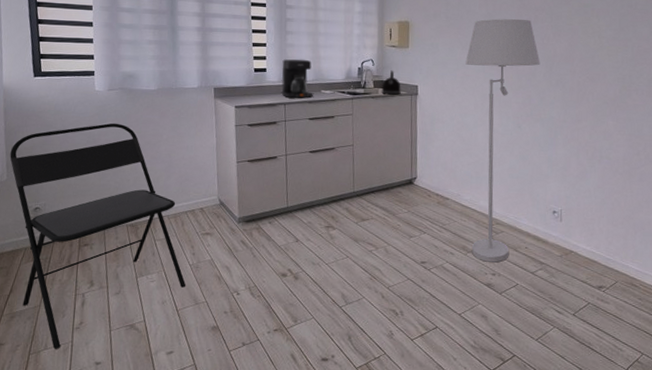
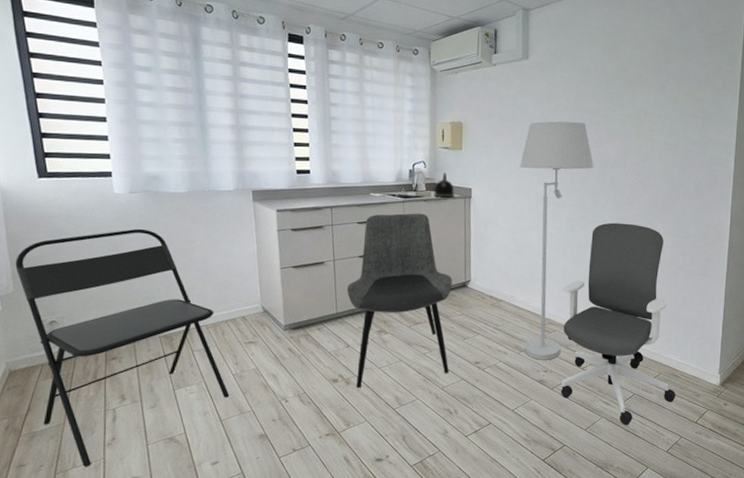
coffee maker: present [281,59,313,99] -> none [327,160,362,202]
dining chair: none [298,109,399,283] -> present [347,213,452,387]
office chair: none [510,120,635,337] -> present [561,222,676,425]

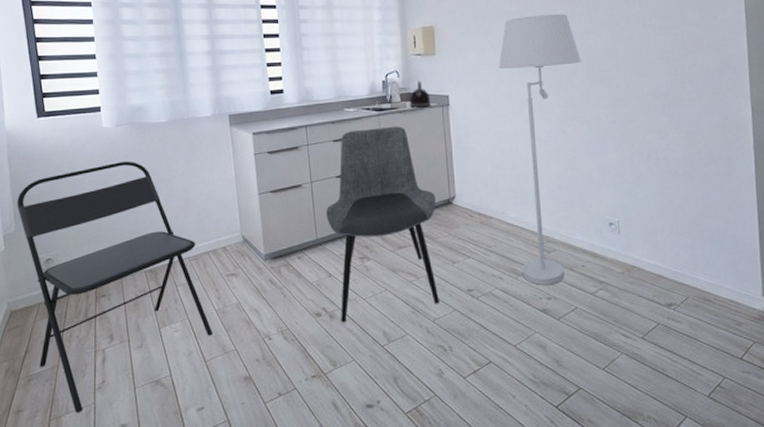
office chair: present [561,222,676,425] -> none [560,121,711,362]

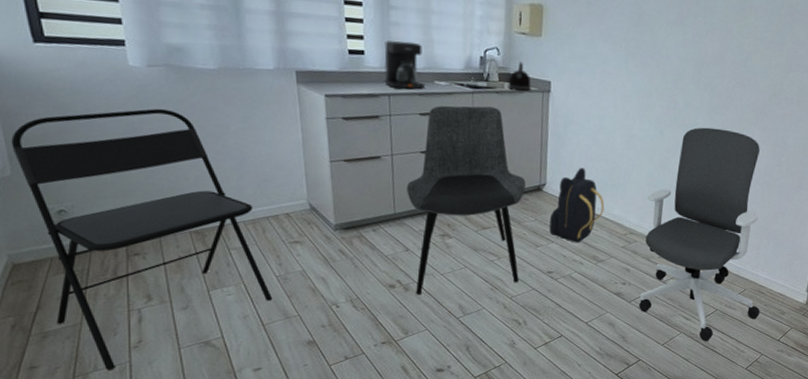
coffee maker: none [300,76,336,120] -> present [384,40,425,89]
backpack: none [464,176,517,257] -> present [549,167,605,243]
floor lamp: present [499,14,582,285] -> none [602,9,690,272]
office chair: none [560,121,711,362] -> present [639,127,760,341]

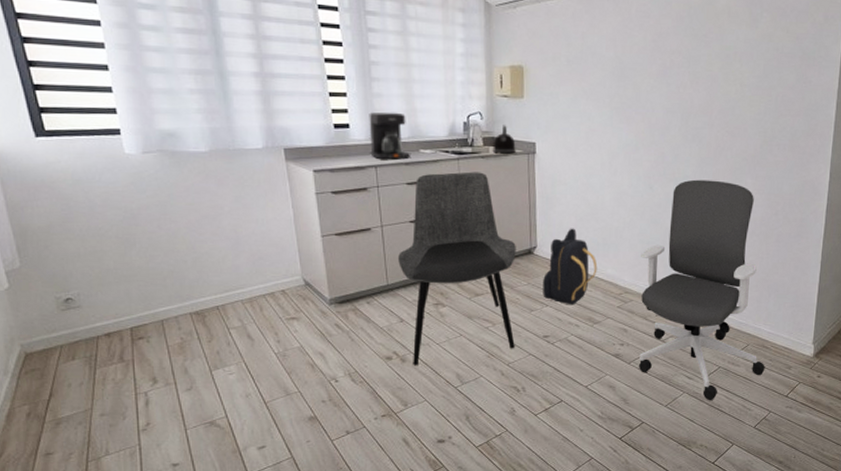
folding chair: present [11,108,272,370] -> none [19,193,272,454]

